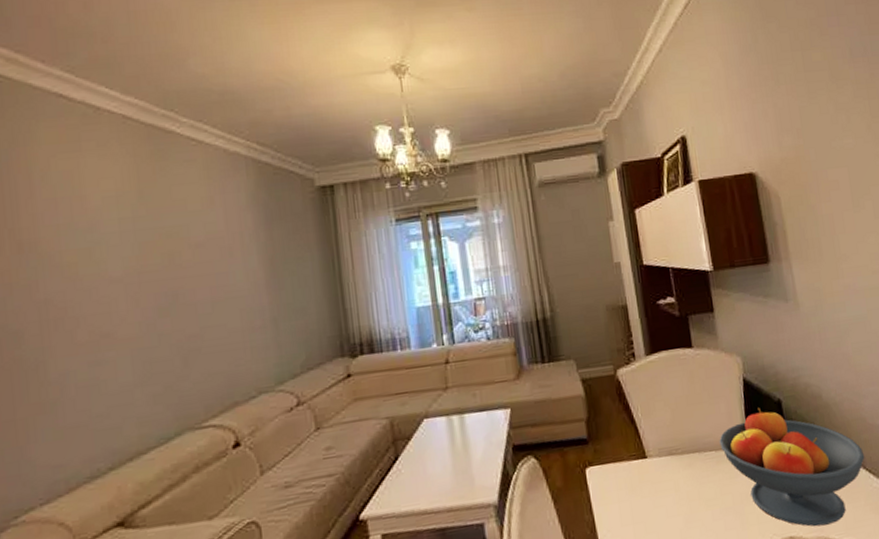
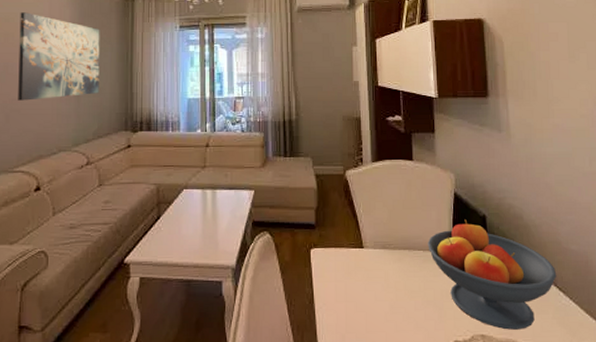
wall art: none [186,223,303,337] -> present [18,12,100,101]

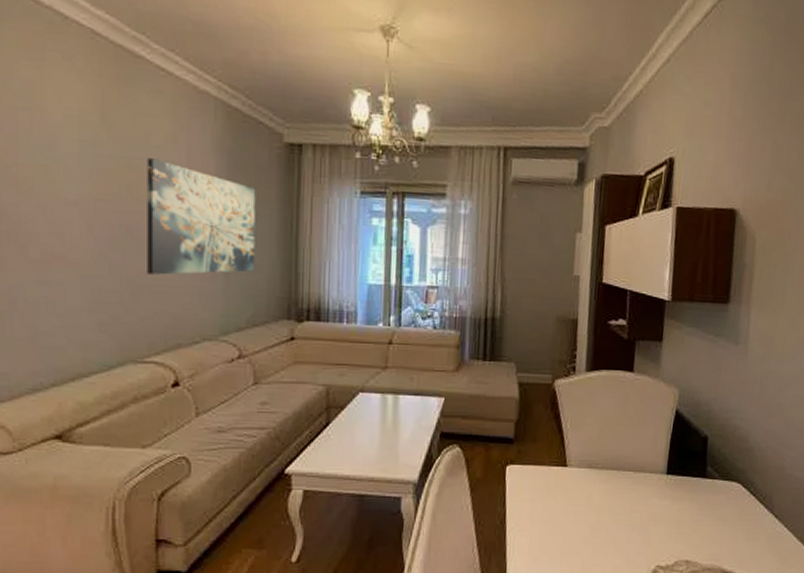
fruit bowl: present [427,220,557,330] -> none [639,440,775,556]

